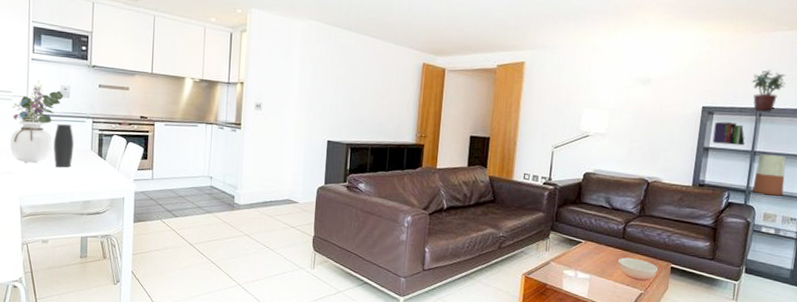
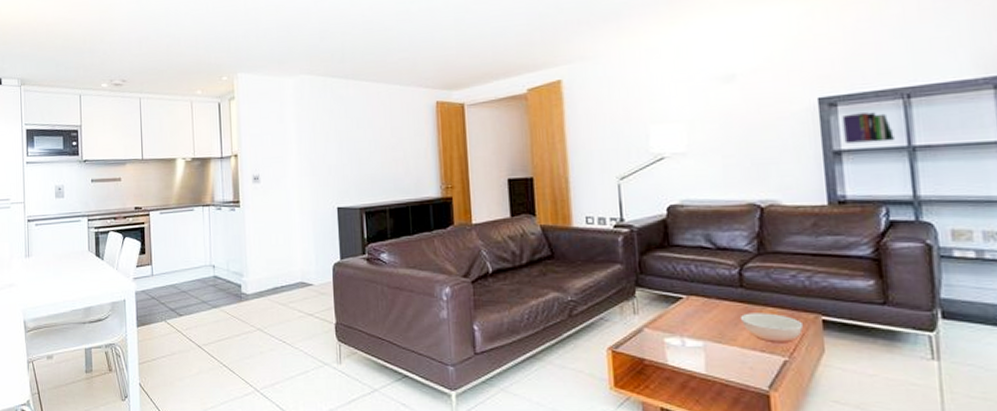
bouquet: present [10,79,64,163] -> none [10,182,59,272]
vase: present [53,123,74,168] -> none [51,225,72,274]
potted plant: present [752,70,785,112] -> none [884,35,938,94]
vase: present [752,153,787,196] -> none [921,146,974,205]

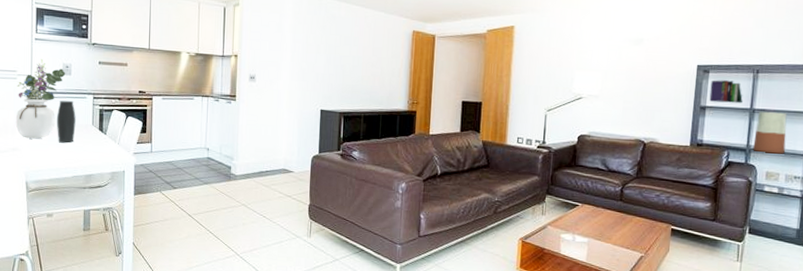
bouquet: none [10,182,59,272] -> present [15,58,66,139]
vase: none [51,225,72,274] -> present [56,100,76,143]
bowl: present [740,313,804,344] -> none [616,220,659,244]
vase: none [921,146,974,205] -> present [753,111,787,154]

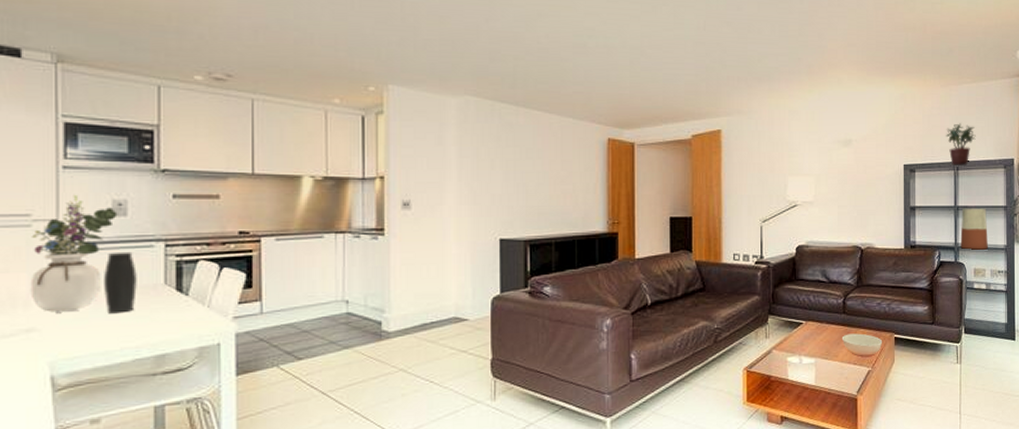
bowl: none [616,220,659,244] -> present [841,333,883,357]
books: present [709,80,743,104] -> none [918,179,947,202]
potted plant: none [748,26,783,69] -> present [946,123,976,167]

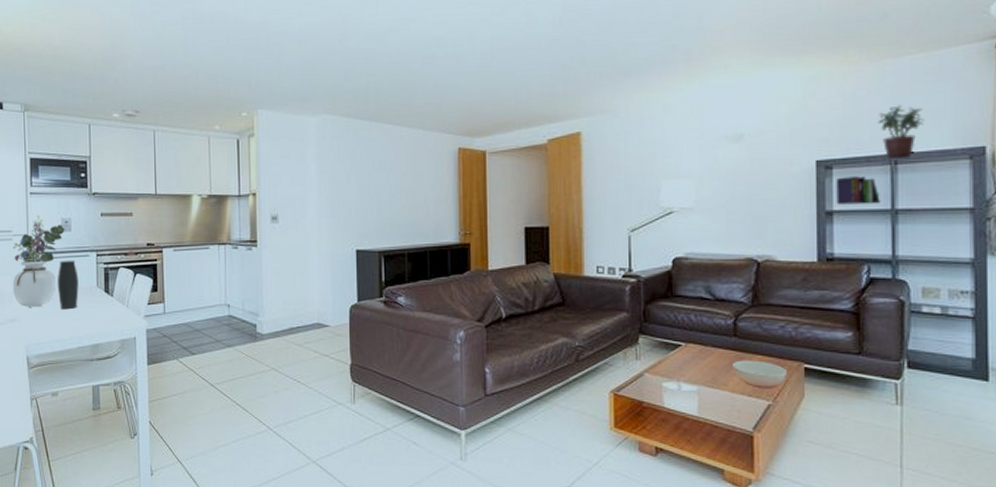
books: none [918,179,947,202] -> present [836,176,880,205]
vase: present [960,208,988,250] -> none [901,211,944,264]

